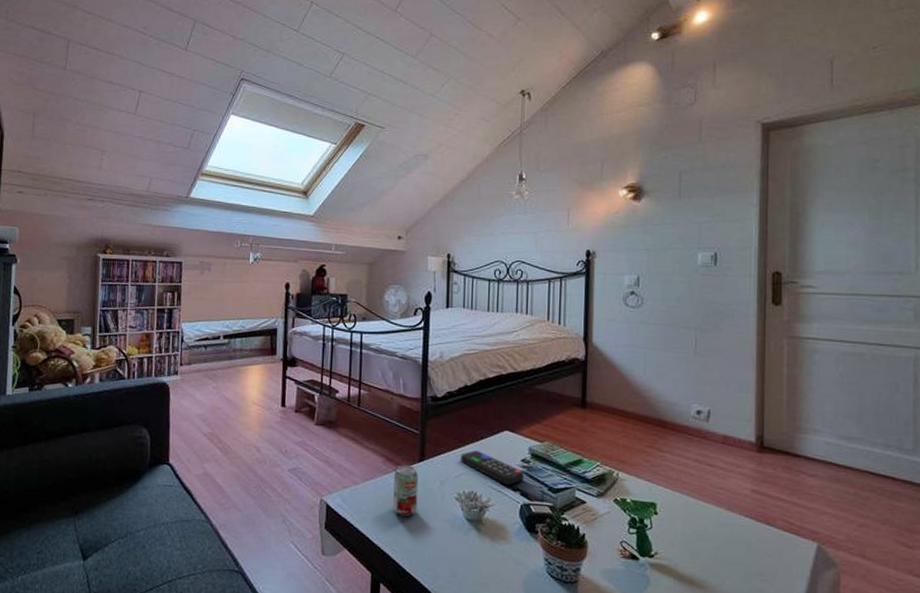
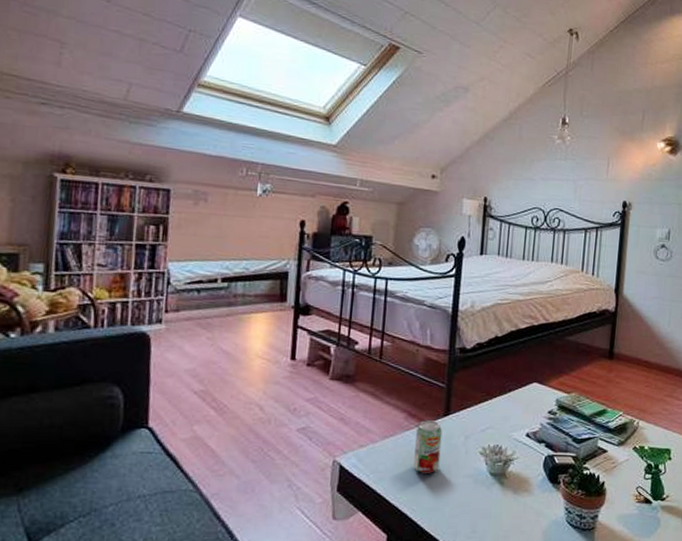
remote control: present [461,450,524,486] -> none [487,403,550,438]

